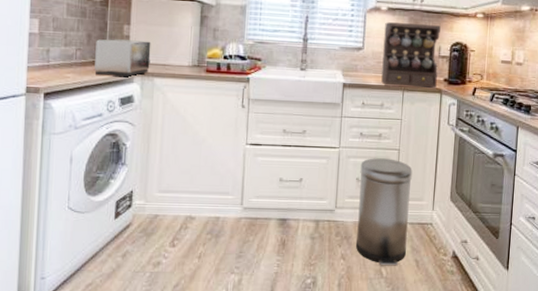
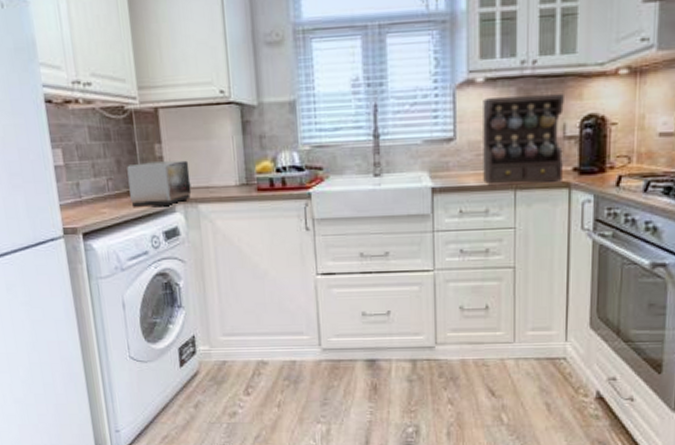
pedal bin: present [356,158,412,266] -> none [464,279,535,411]

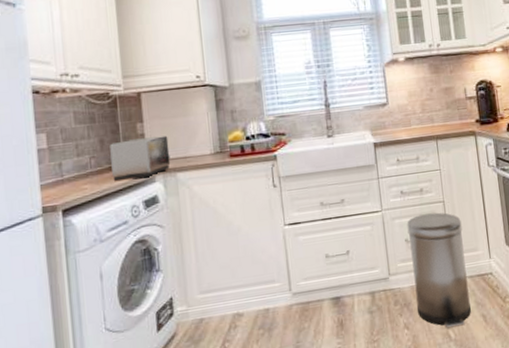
pedal bin: none [464,279,535,411] -> present [407,212,471,329]
spice rack: present [483,94,564,185] -> none [405,67,469,138]

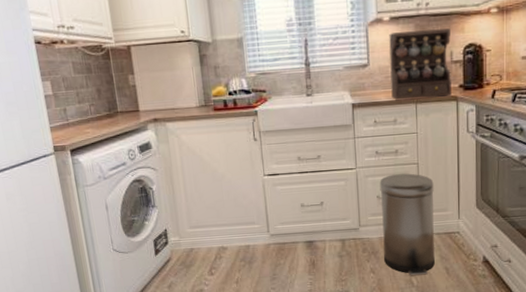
toaster: present [110,135,171,181] -> none [106,88,160,127]
spice rack: none [405,67,469,138] -> present [389,28,451,100]

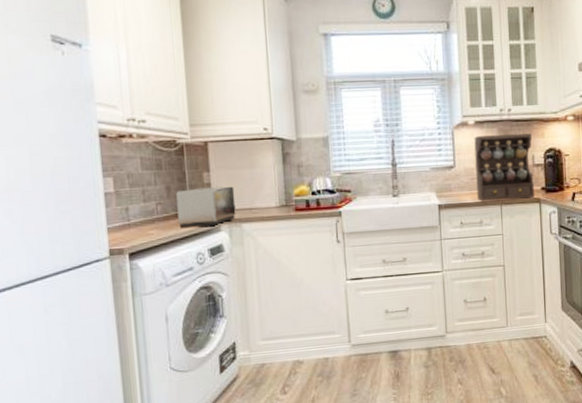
toaster: none [106,88,160,127] -> present [176,186,236,228]
pedal bin: present [379,173,435,276] -> none [466,276,523,386]

